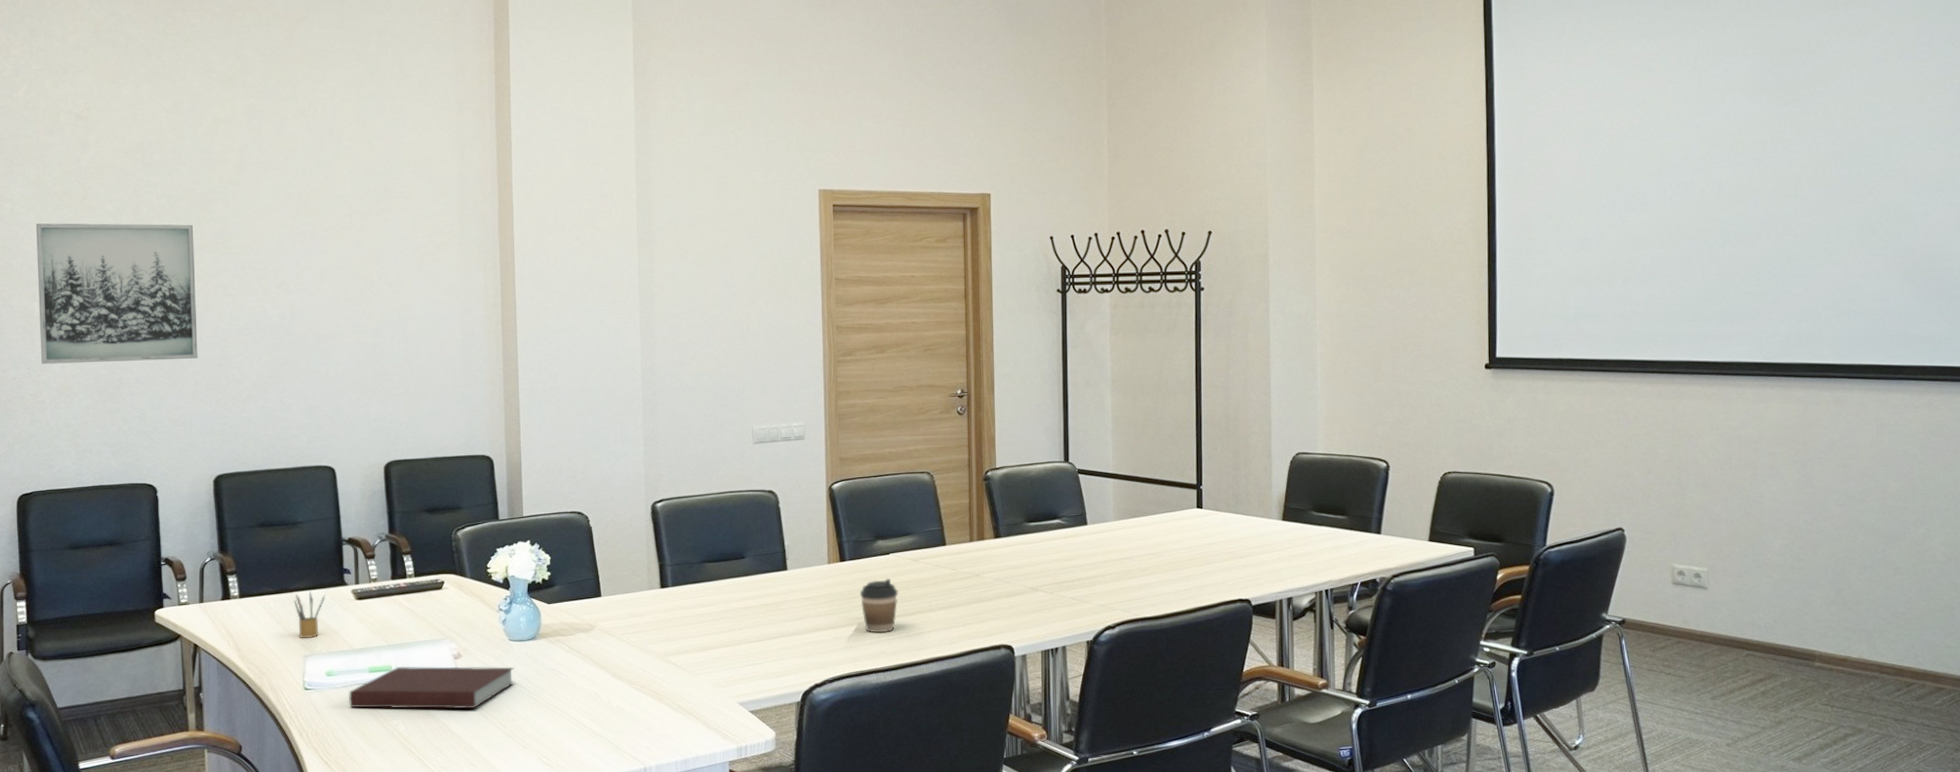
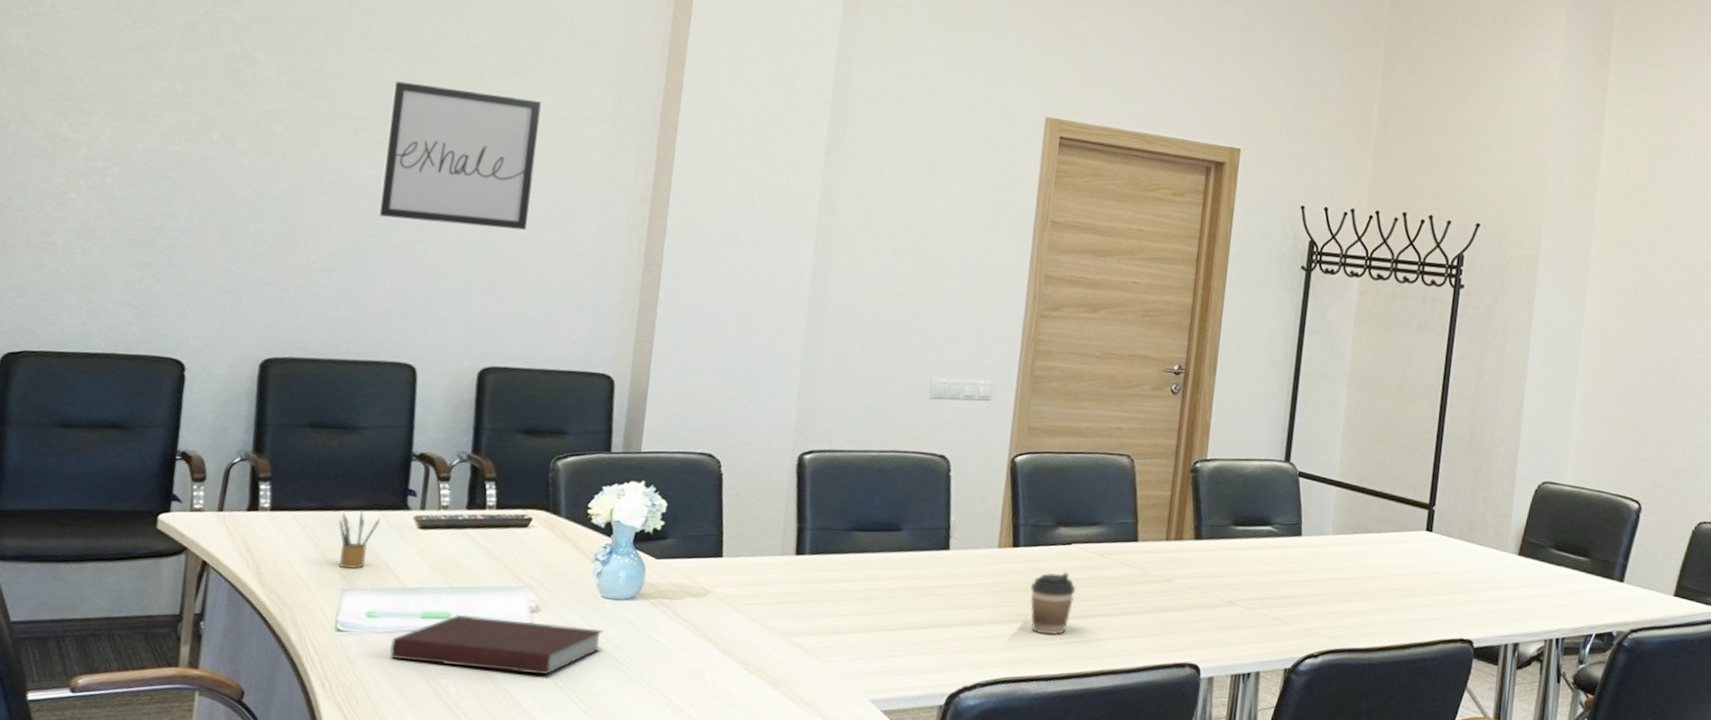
wall art: present [35,223,198,364] -> none [60,27,283,215]
wall art: none [283,233,405,347] -> present [379,81,541,230]

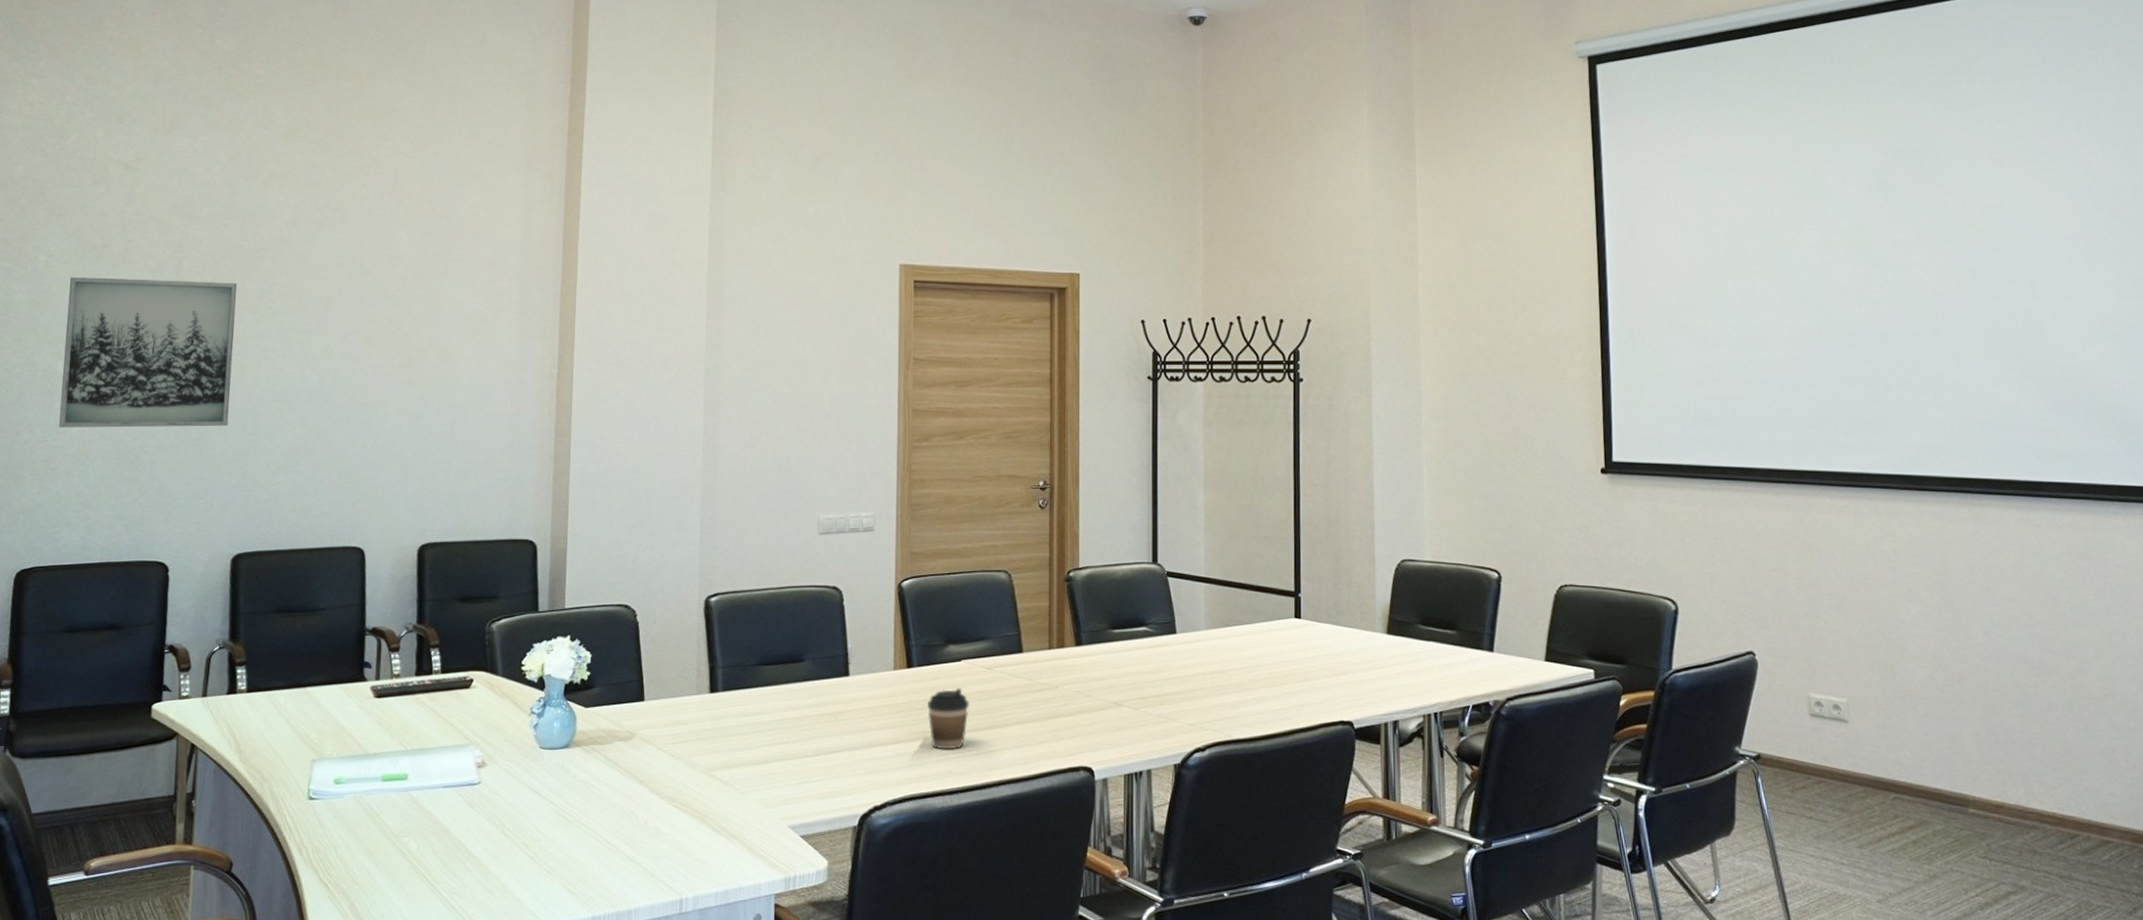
wall art: none [60,27,283,215] -> present [58,277,237,428]
pencil box: present [338,511,381,569] -> none [306,686,342,740]
wall art: present [379,81,541,230] -> none [325,295,457,416]
notebook: present [389,614,604,675] -> none [356,774,543,826]

